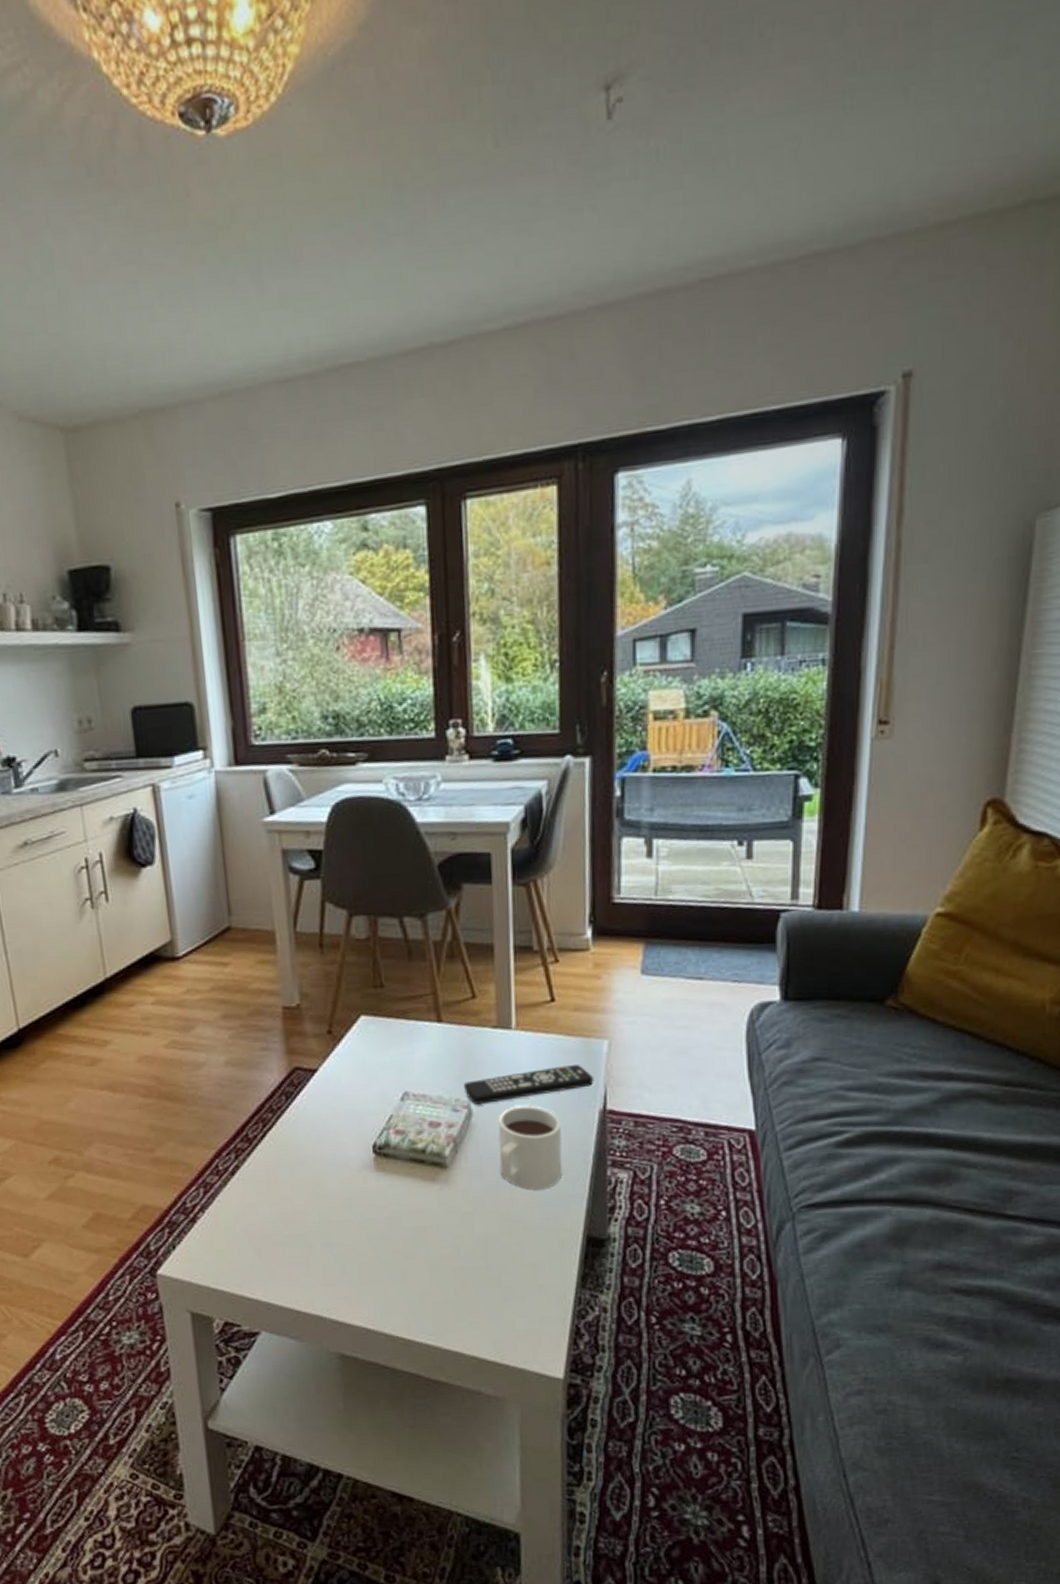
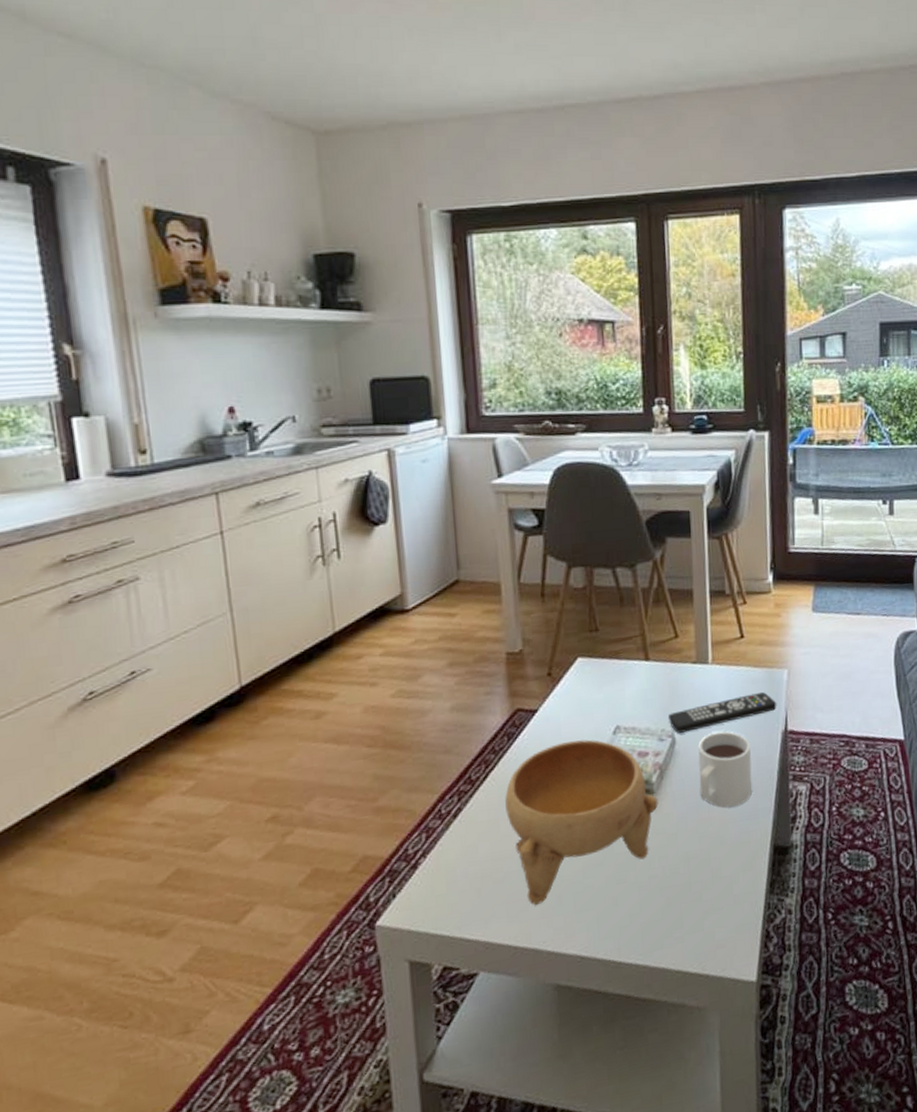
bowl: none [284,1104,452,1272] -> present [505,739,658,906]

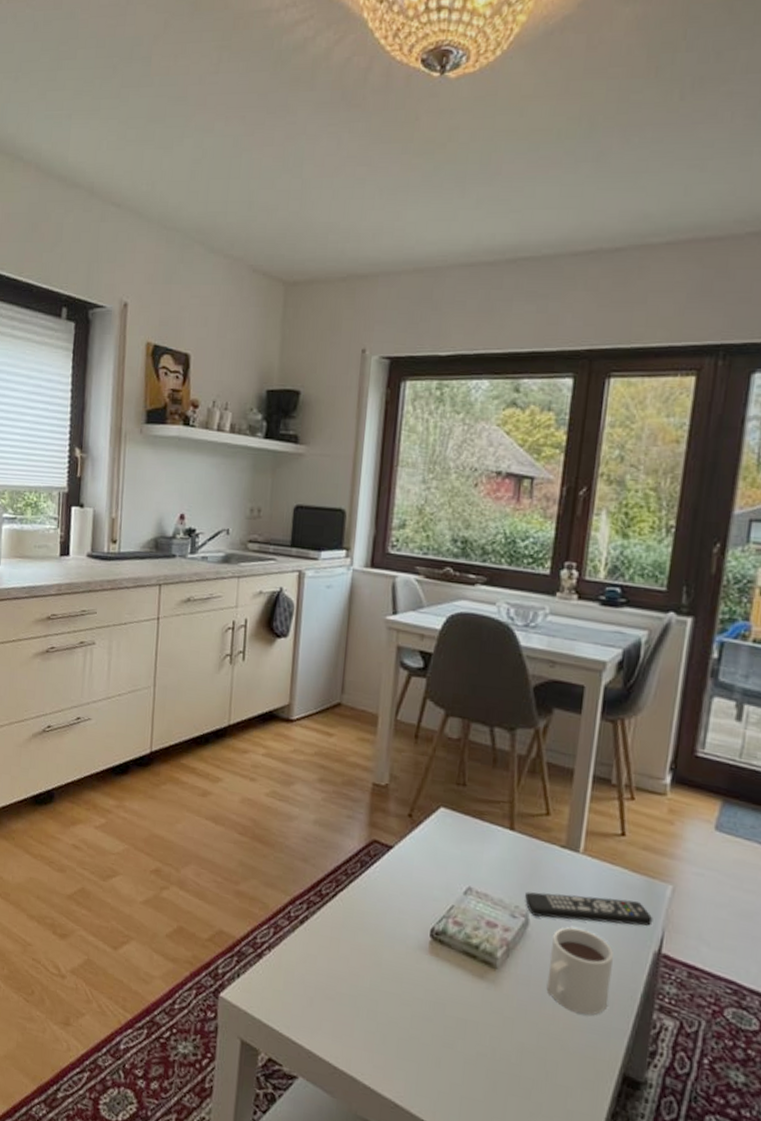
bowl: present [505,739,658,906] -> none [347,885,500,1036]

